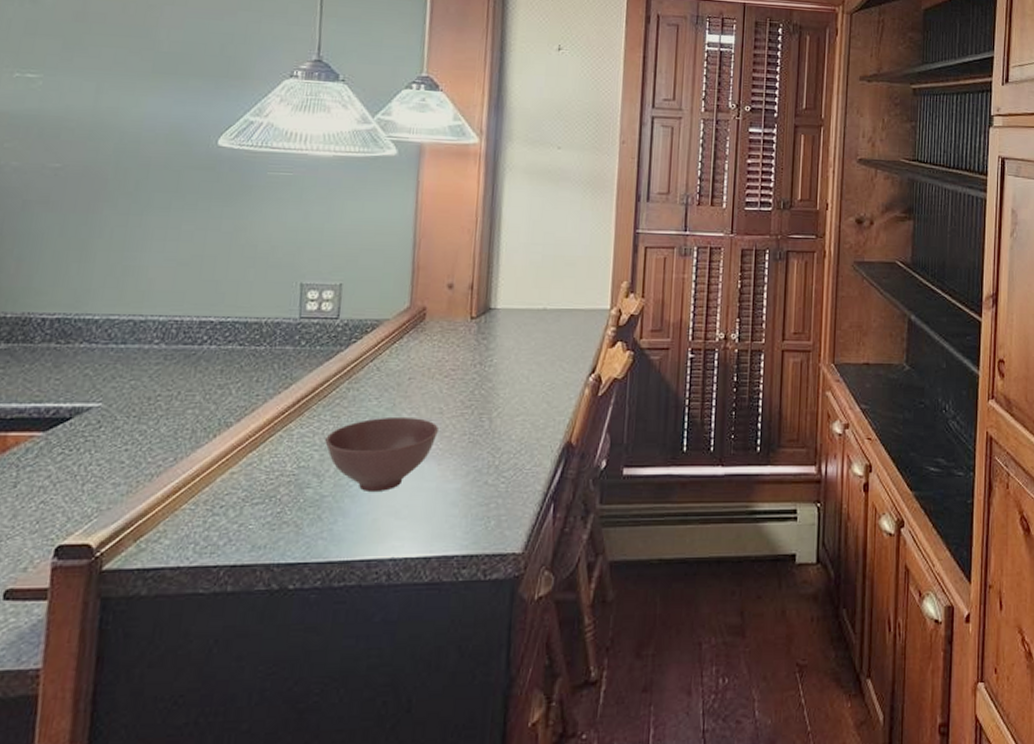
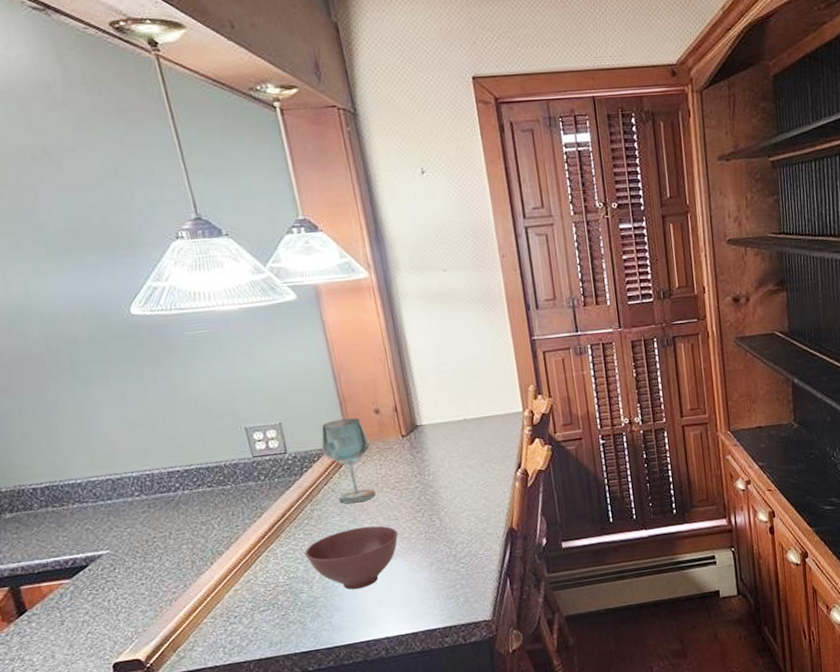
wine glass: none [378,289,435,387] -> present [321,418,376,504]

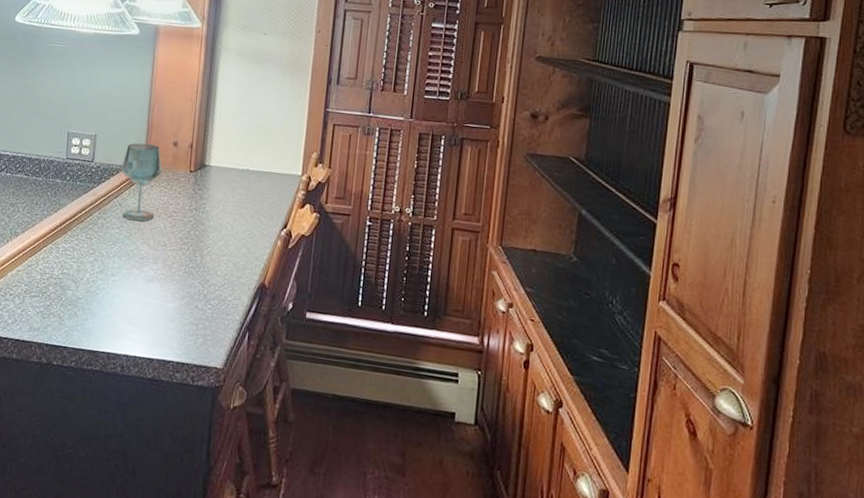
bowl: present [304,525,399,590] -> none [81,243,163,301]

